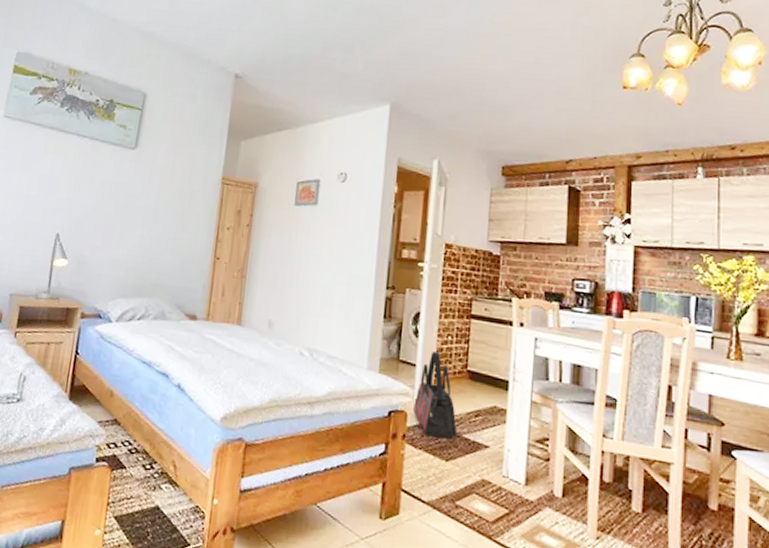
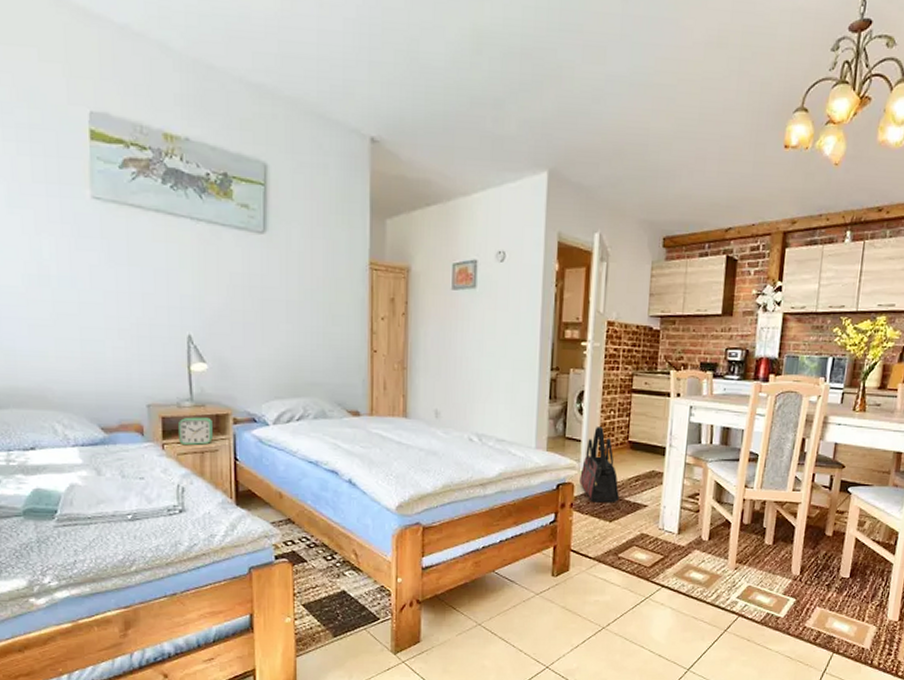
alarm clock: none [30,308,63,336] -> present [179,417,213,446]

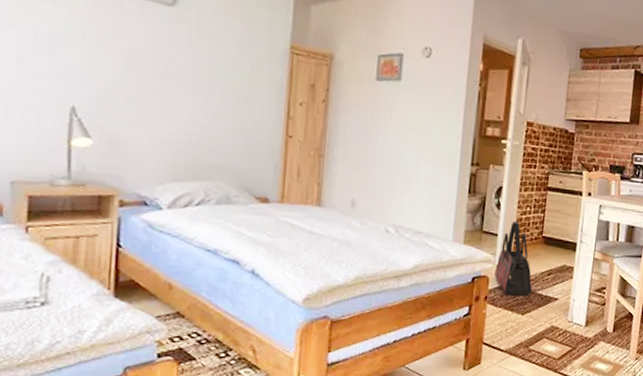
alarm clock: present [179,417,213,446] -> none [48,197,93,229]

